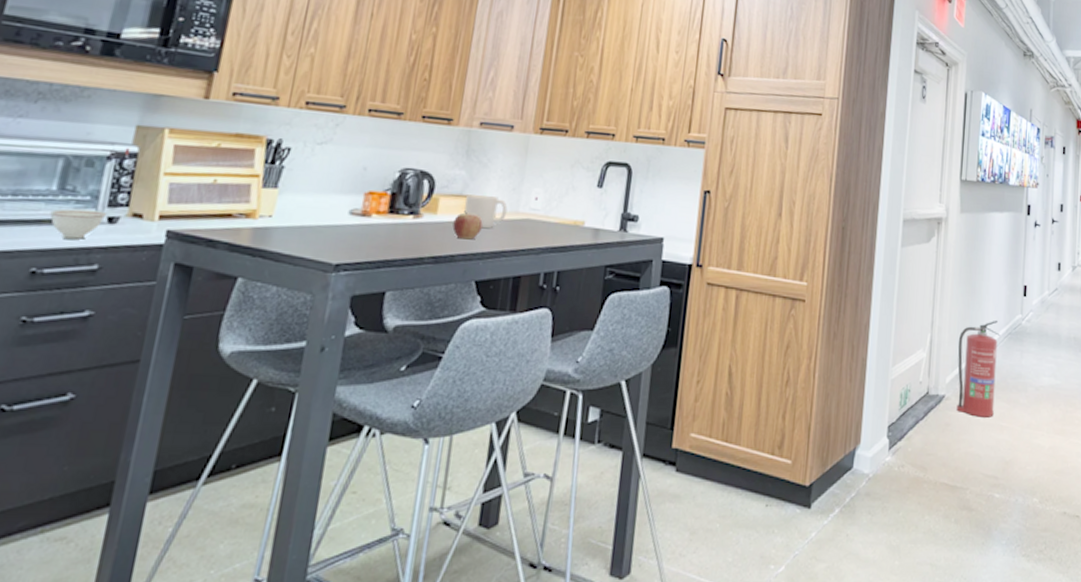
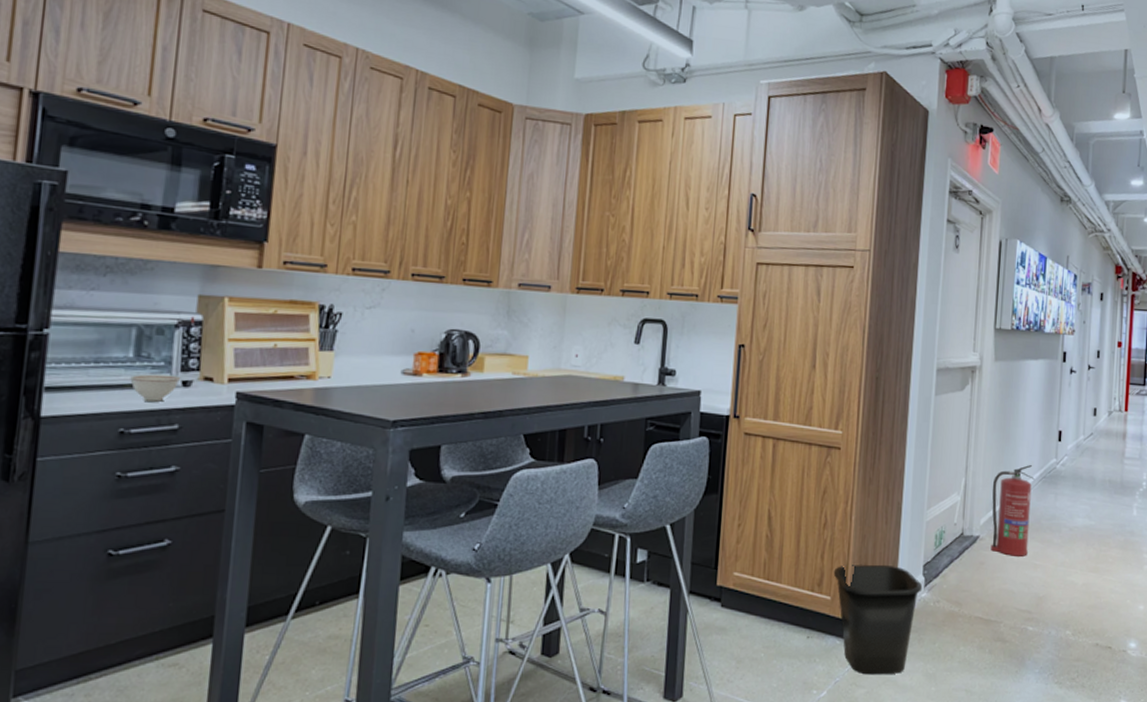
fruit: present [452,211,483,240] -> none [499,369,527,396]
mug: present [464,194,508,229] -> none [509,353,550,386]
waste bin: none [795,425,887,547] -> present [833,564,923,675]

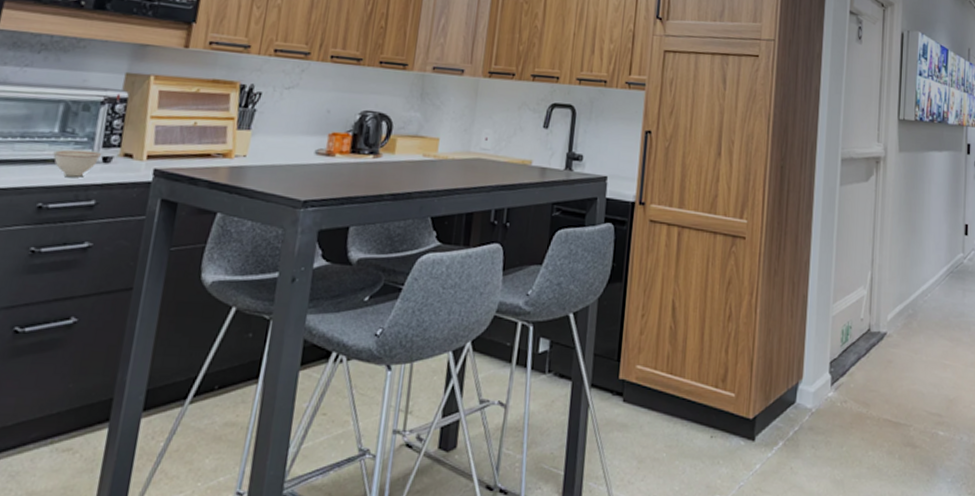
waste bin: present [833,564,923,675] -> none [738,360,829,480]
fire extinguisher: present [990,465,1035,556] -> none [898,259,942,355]

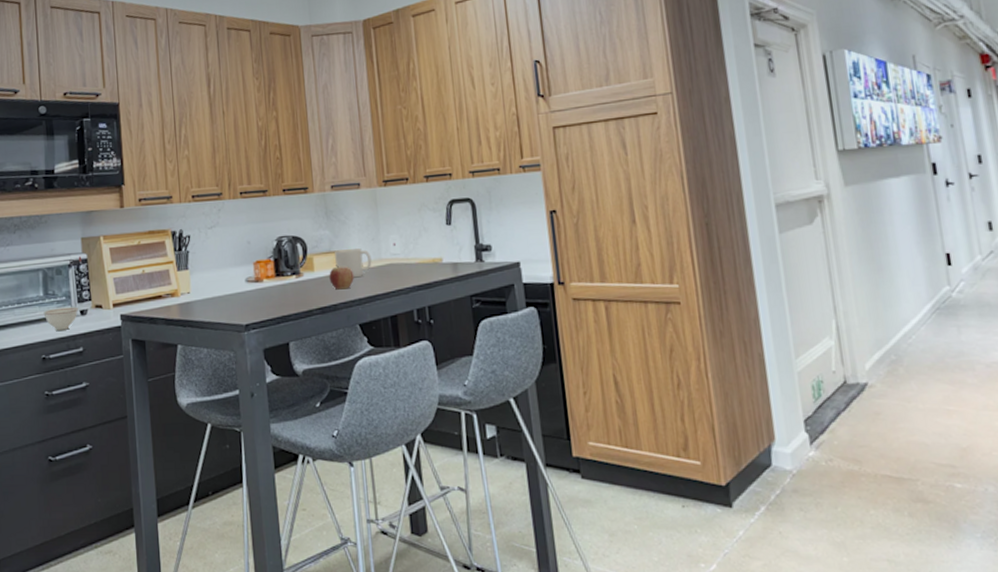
fruit: none [409,151,437,178] -> present [329,265,354,290]
mug: none [420,135,460,168] -> present [335,248,372,278]

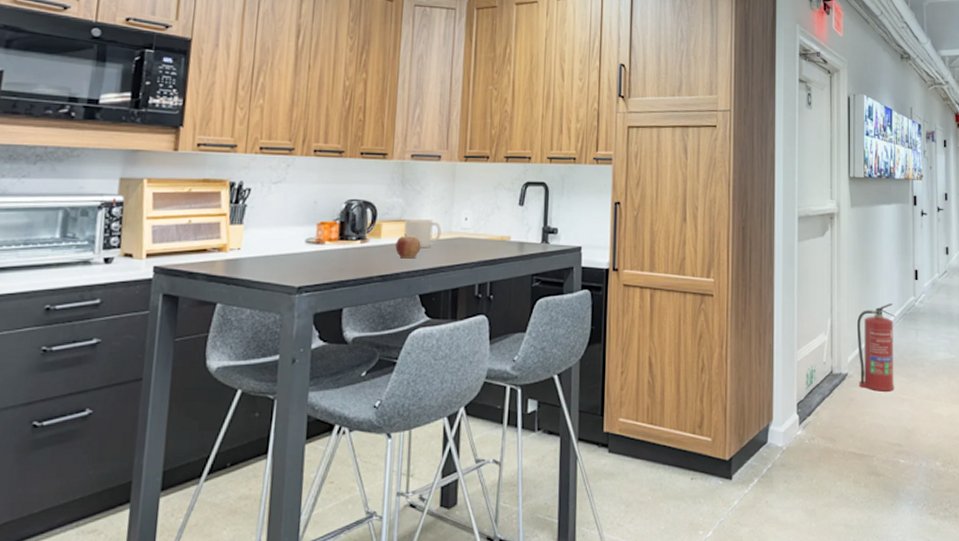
bowl: present [43,307,79,331] -> none [56,253,103,278]
fire extinguisher: none [871,297,935,403] -> present [856,304,896,391]

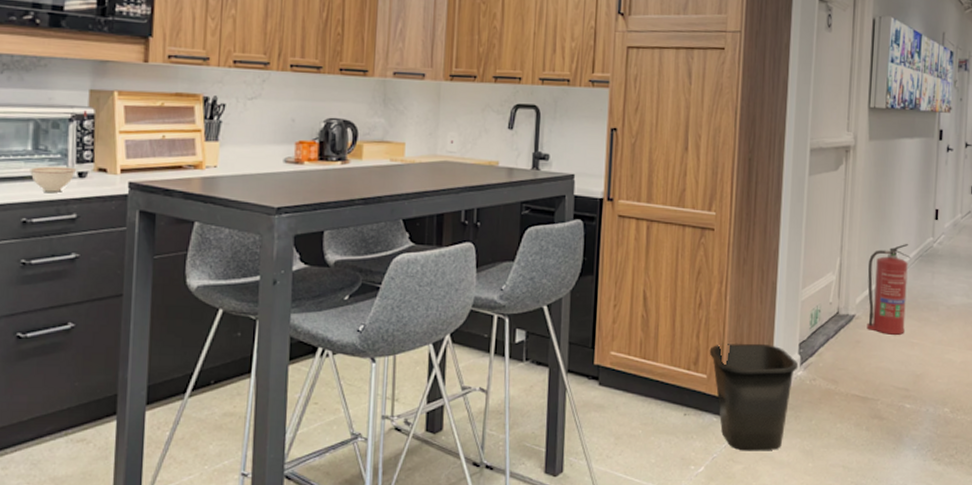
bowl: none [56,253,103,278] -> present [30,166,77,192]
fruit: present [395,234,421,259] -> none [377,155,405,182]
mug: present [404,219,442,248] -> none [387,140,426,172]
waste bin: none [713,405,798,513] -> present [709,343,799,451]

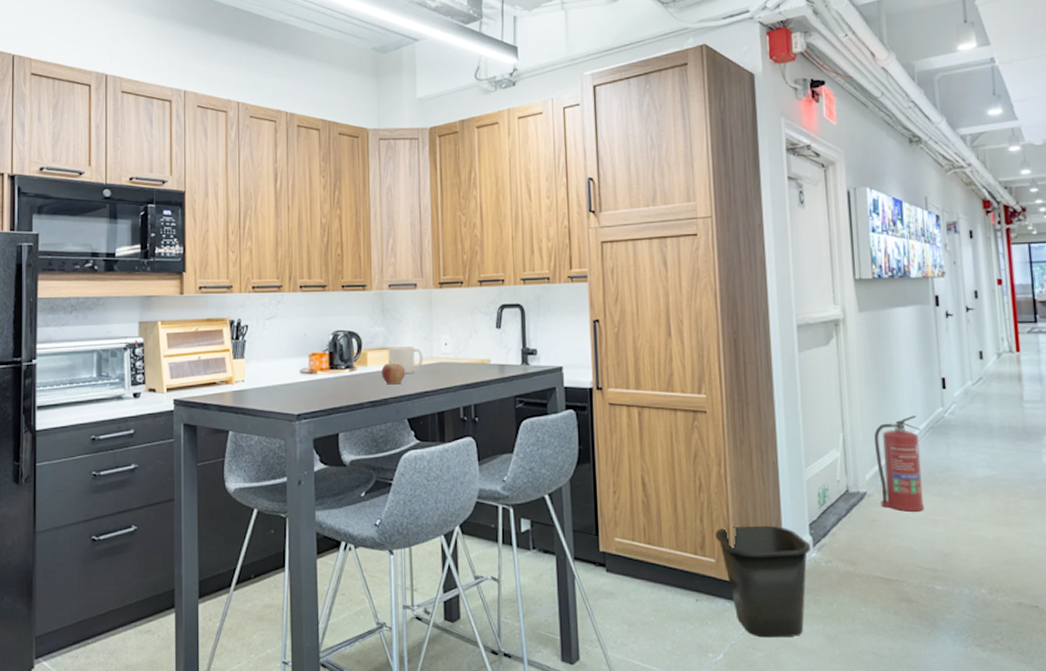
bowl: present [30,166,77,192] -> none [96,389,132,412]
fruit: none [377,155,405,182] -> present [381,361,405,385]
mug: none [387,140,426,172] -> present [388,346,423,374]

